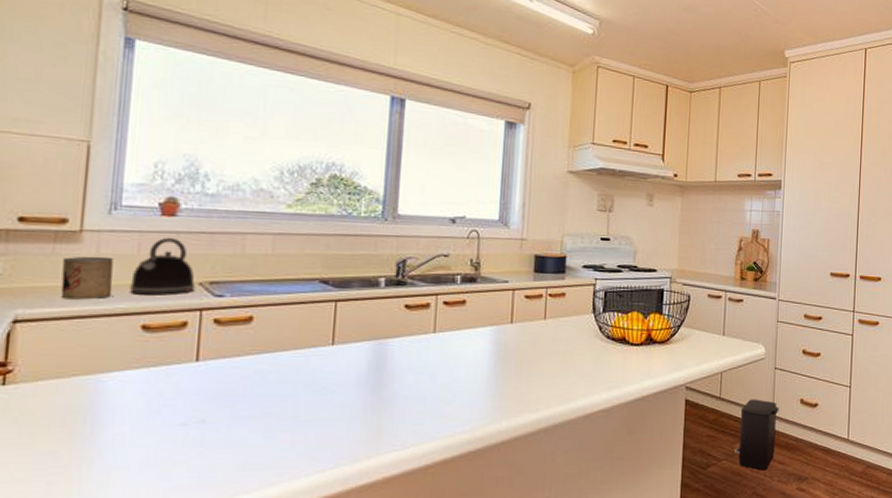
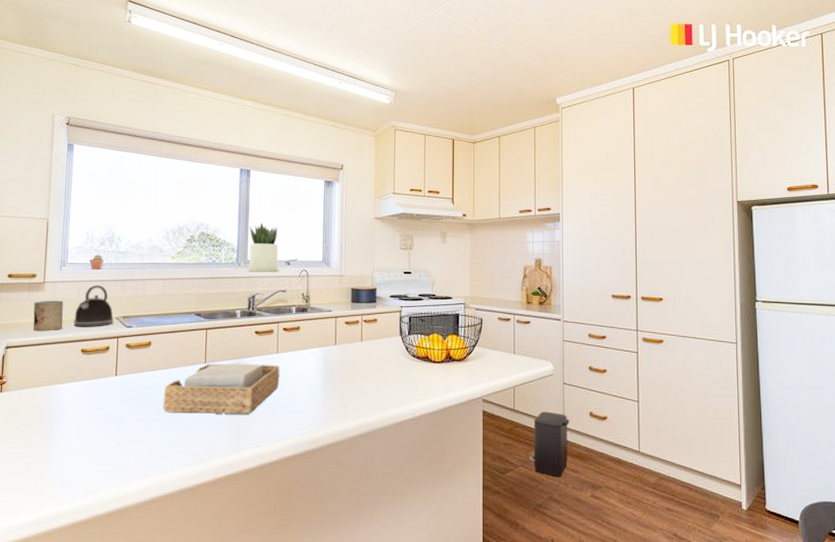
napkin holder: none [268,344,438,410] -> present [163,363,280,415]
planter: none [395,168,443,232] -> present [246,223,281,272]

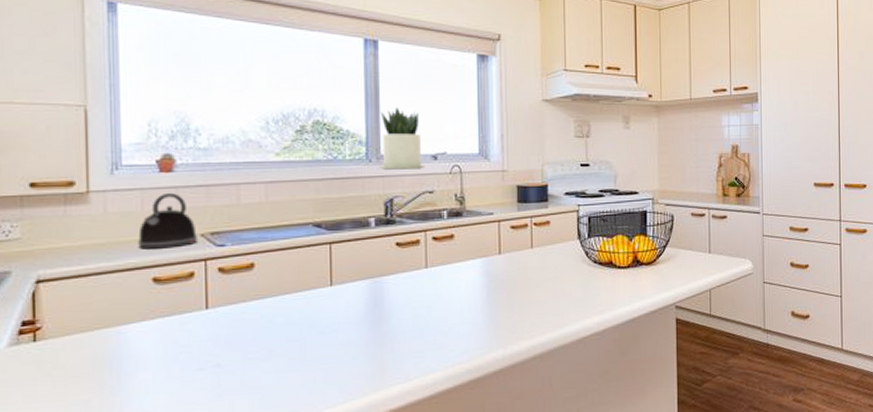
tin can: present [33,300,63,331] -> none [75,215,123,258]
napkin holder: present [163,363,280,415] -> none [276,282,431,351]
pedal bin: present [530,411,570,478] -> none [728,314,770,384]

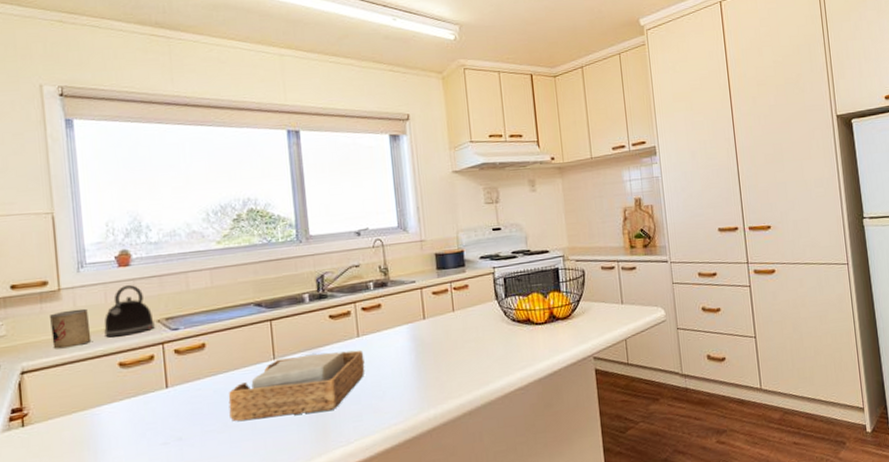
tin can: none [75,215,123,258] -> present [50,308,92,349]
napkin holder: none [276,282,431,351] -> present [228,350,365,422]
planter: present [380,108,426,170] -> none [306,191,350,249]

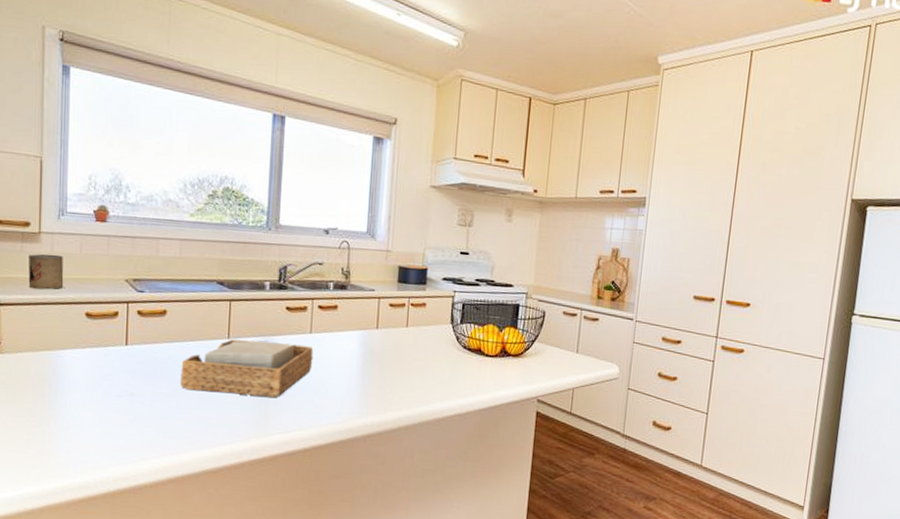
kettle: present [103,284,155,338] -> none [75,239,122,289]

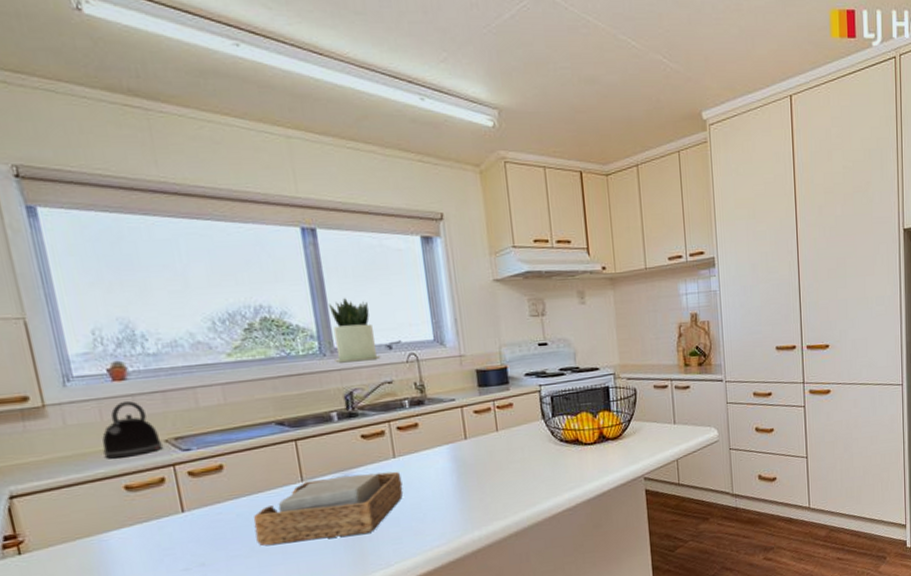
tin can: present [28,254,64,290] -> none [36,427,90,472]
kettle: none [75,239,122,289] -> present [102,400,163,459]
planter: none [277,182,318,242] -> present [328,298,381,363]

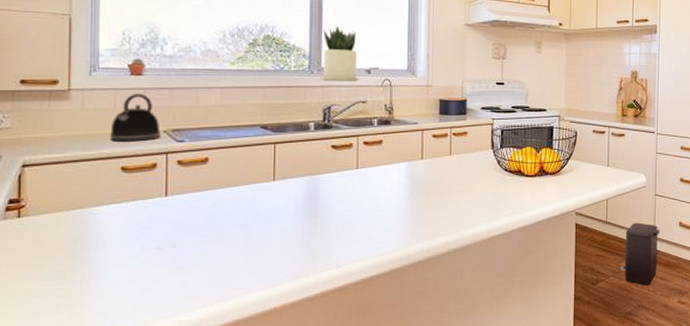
napkin holder: present [253,471,404,546] -> none [225,180,361,236]
pedal bin: none [699,480,739,546] -> present [621,222,660,286]

